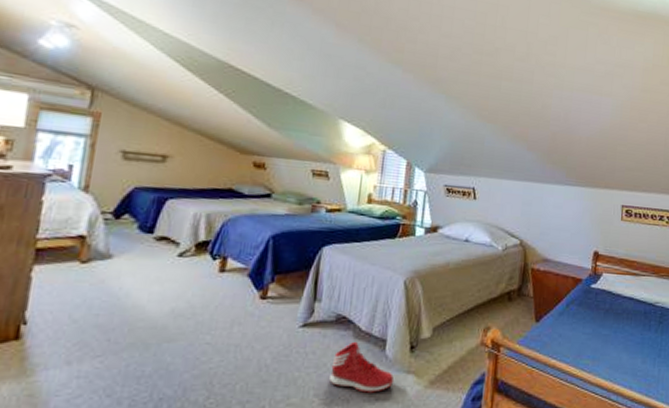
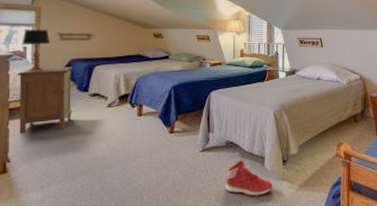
nightstand: none [46,195,137,286] -> present [17,67,74,134]
table lamp: none [67,141,109,201] -> present [22,29,51,73]

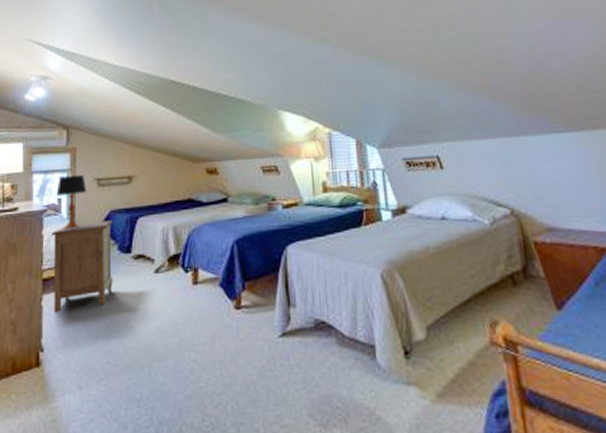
sneaker: present [226,159,273,196] -> none [320,349,394,411]

